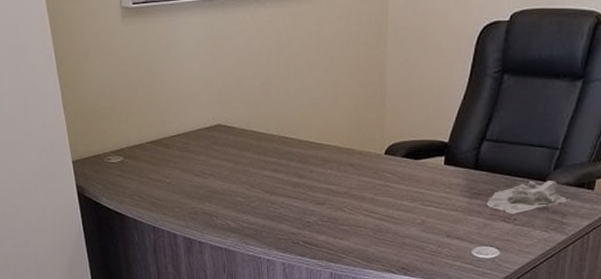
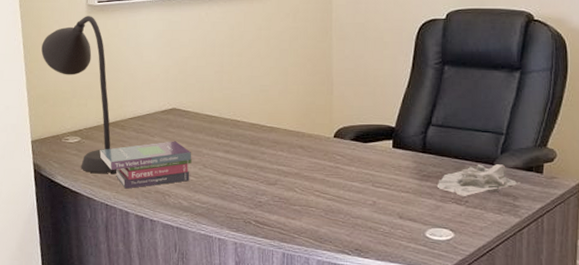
desk lamp: none [75,20,163,196] -> present [41,16,117,175]
books: none [144,160,239,211] -> present [99,141,192,189]

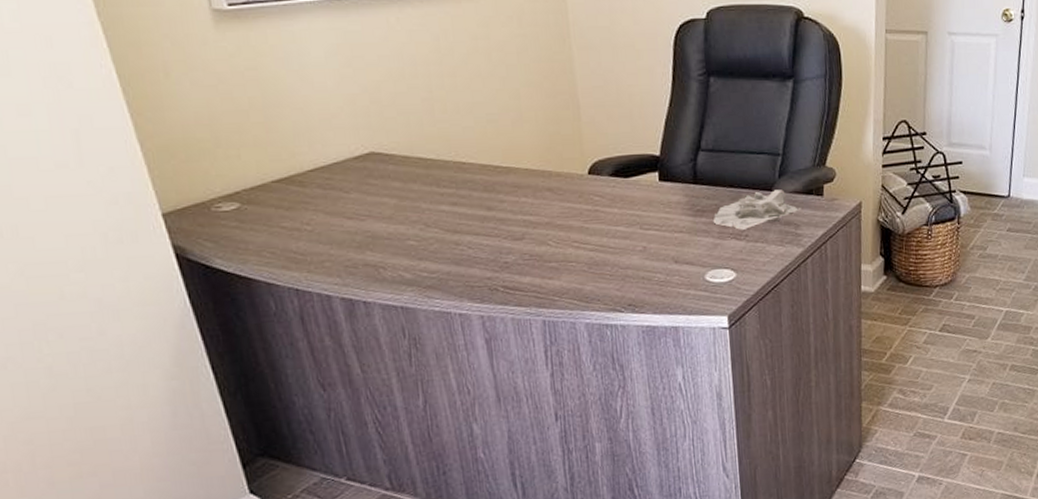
desk lamp: present [41,16,117,175] -> none [148,26,305,250]
books: present [99,141,192,189] -> none [272,196,409,266]

